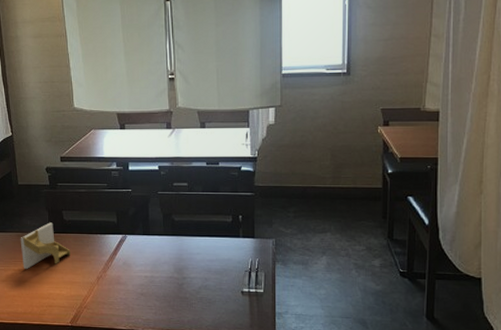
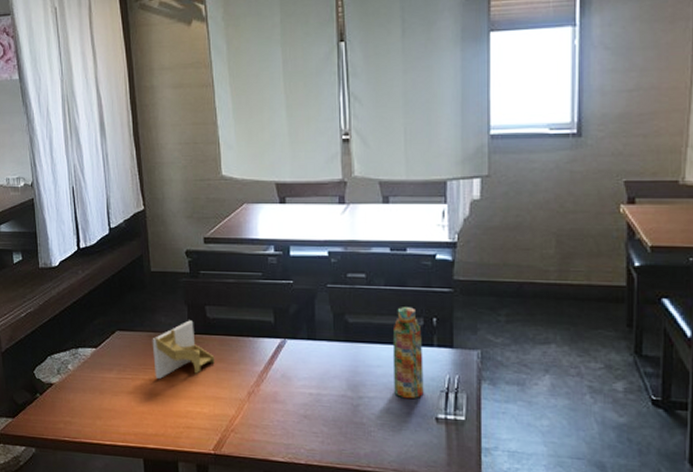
water bottle: none [208,208,232,278] -> present [392,307,424,399]

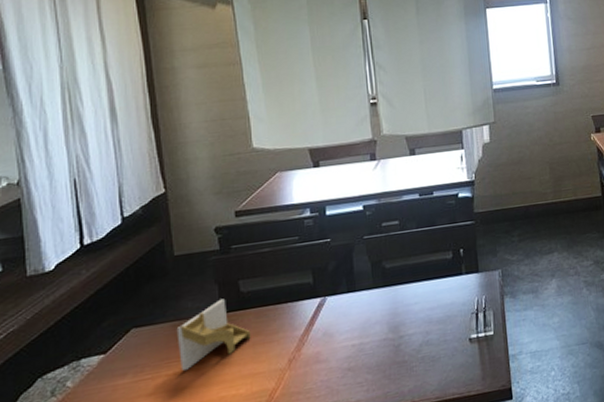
water bottle: present [392,307,424,399] -> none [427,243,457,328]

